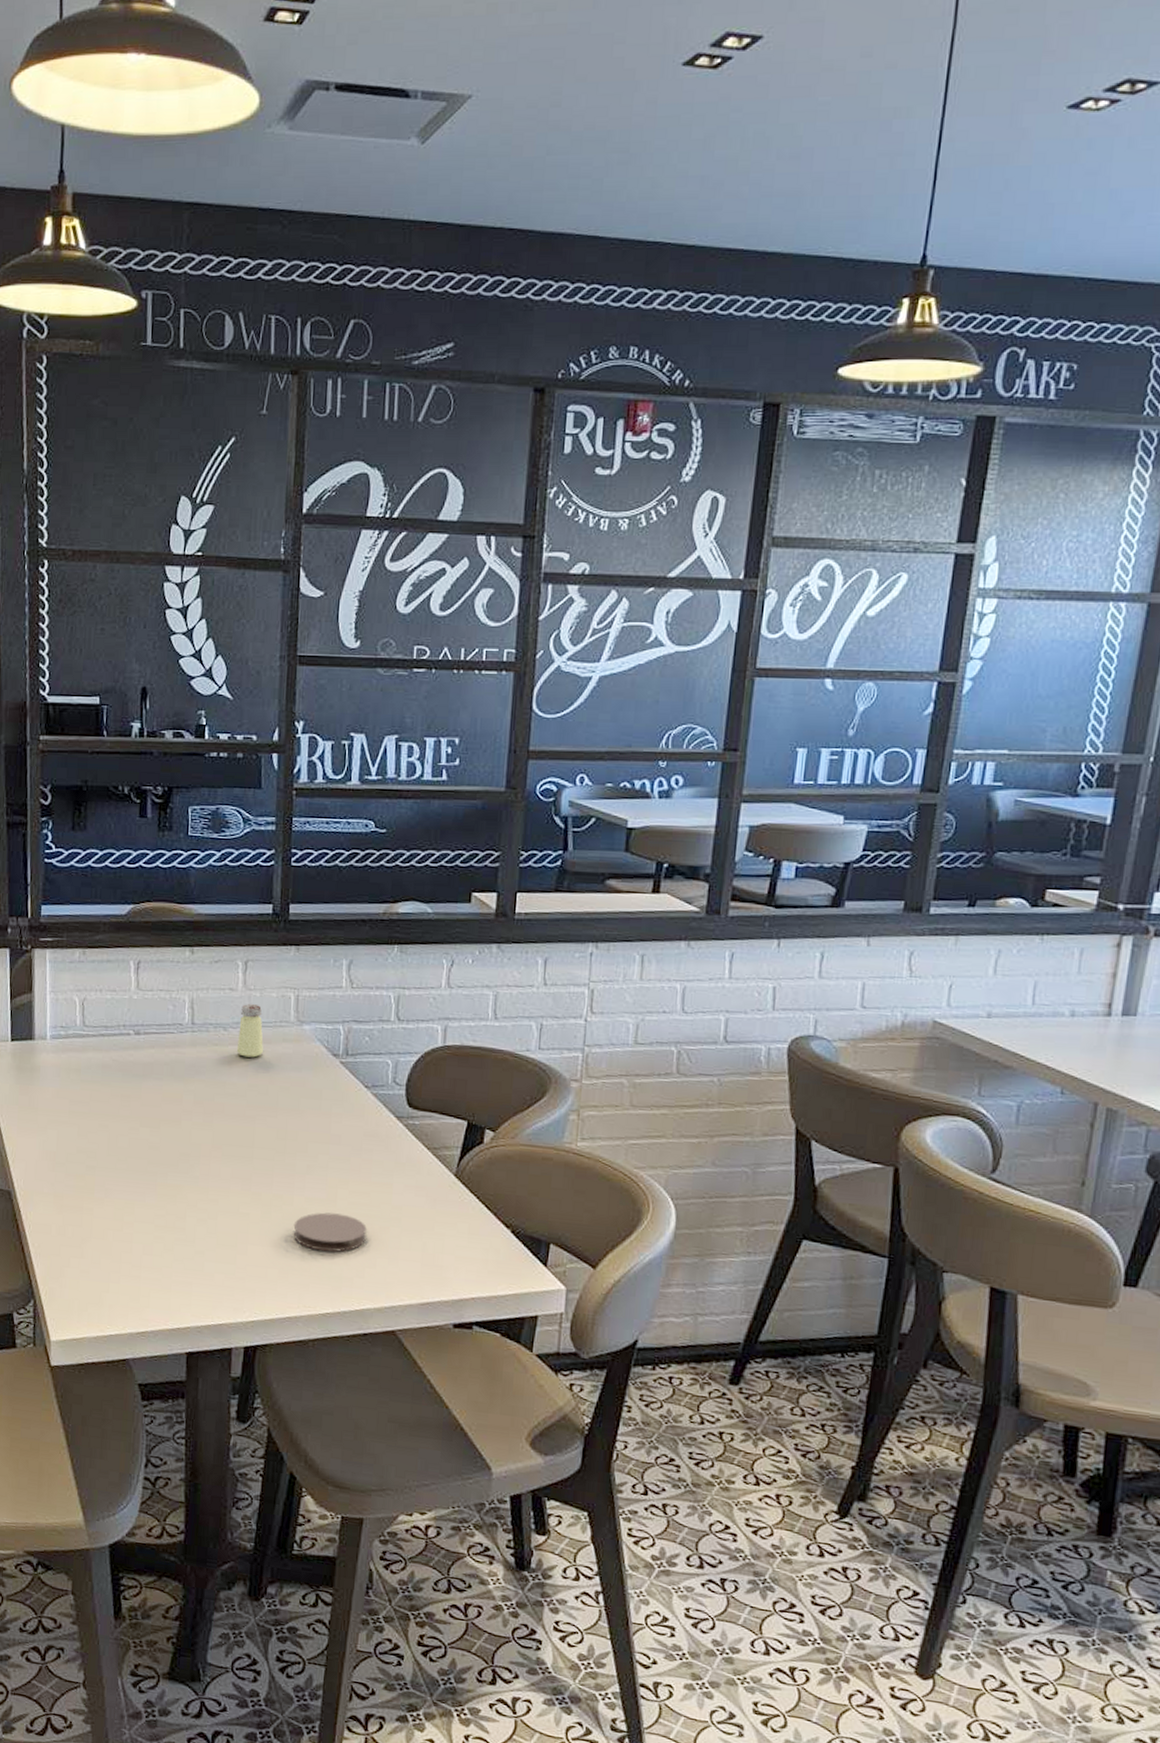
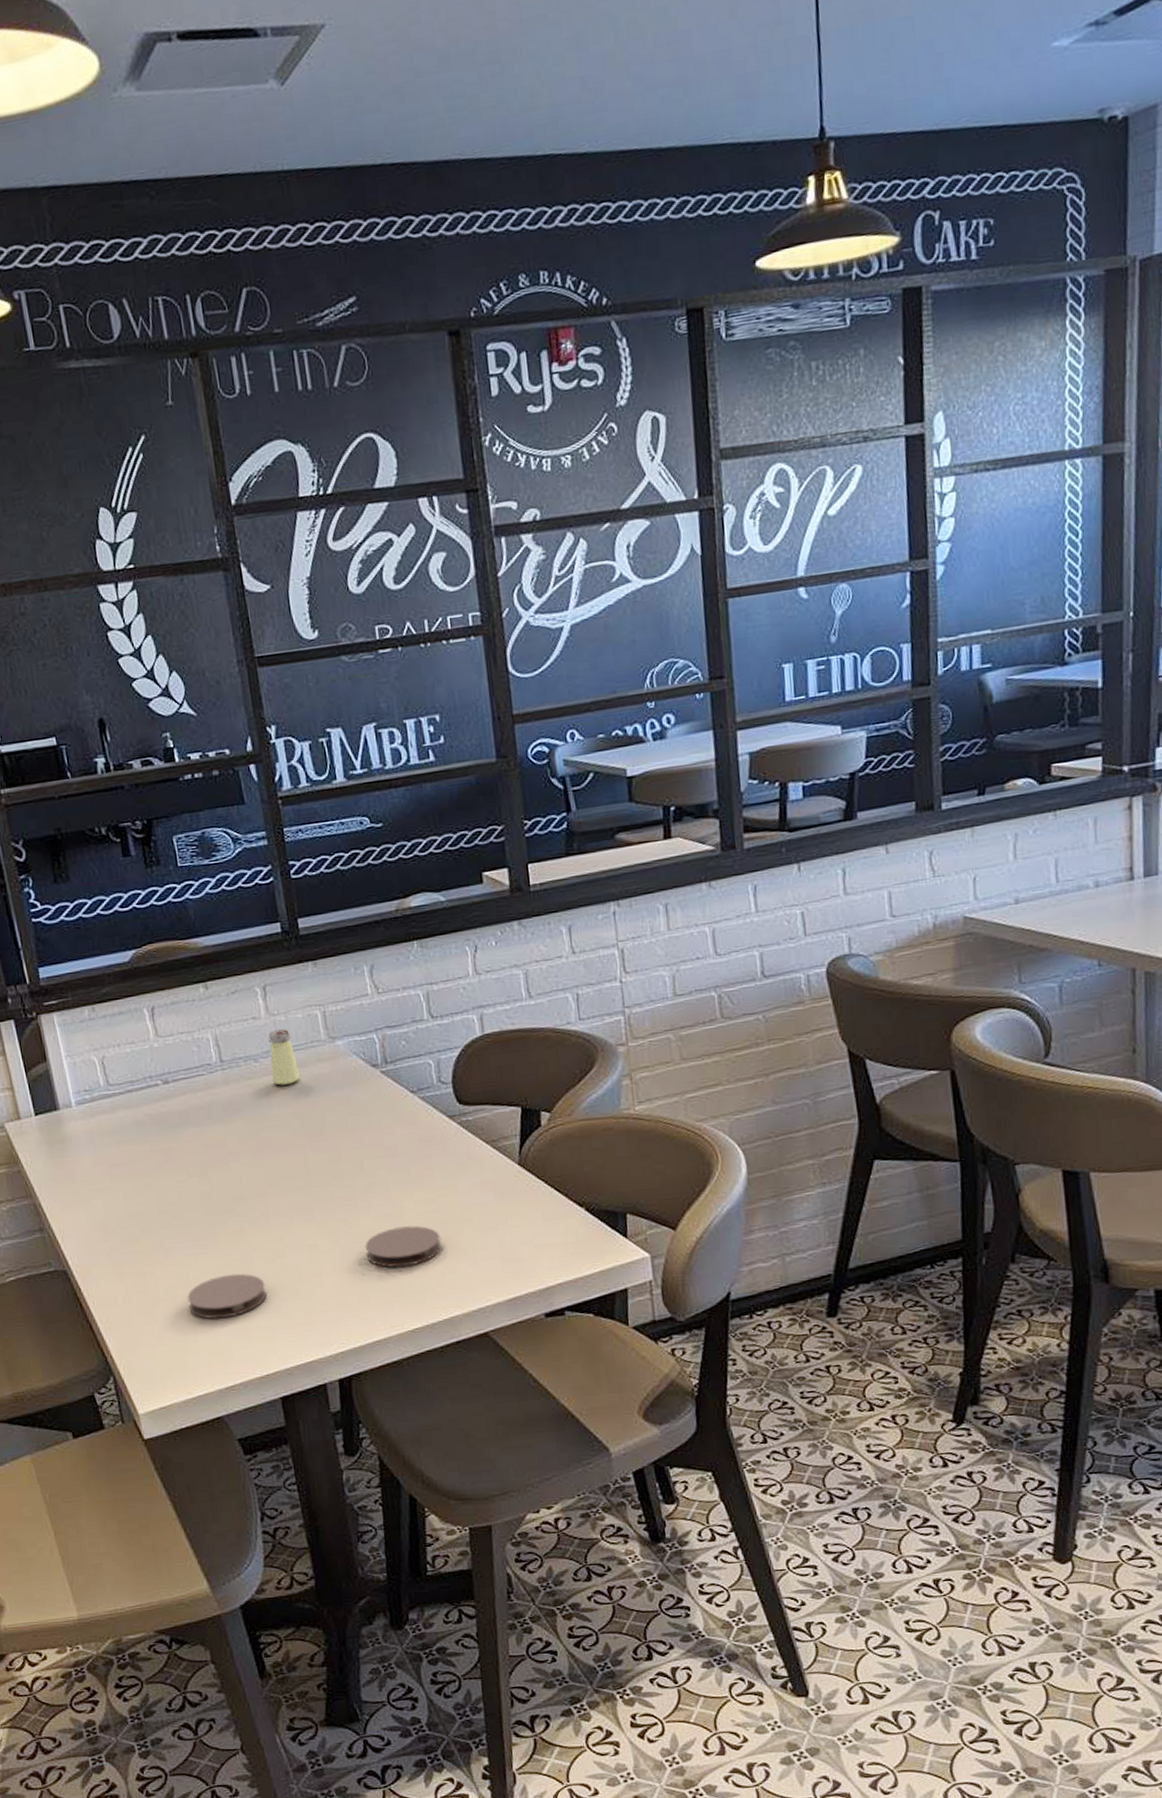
coaster: none [117,1225,193,1267] -> present [187,1273,267,1319]

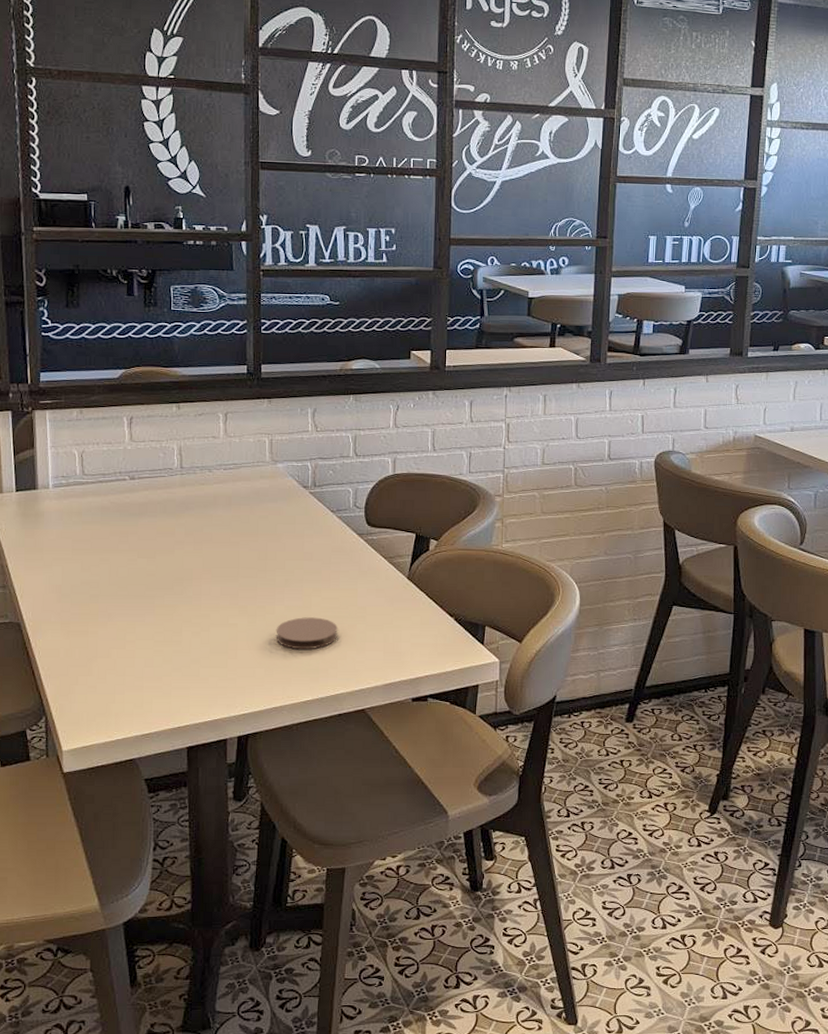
coaster: present [187,1273,267,1319] -> none [121,640,189,677]
saltshaker: present [268,1028,300,1086] -> none [220,448,244,493]

